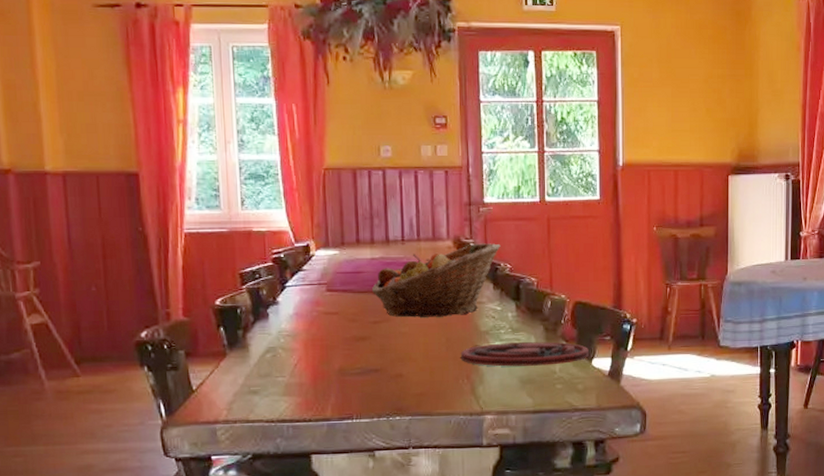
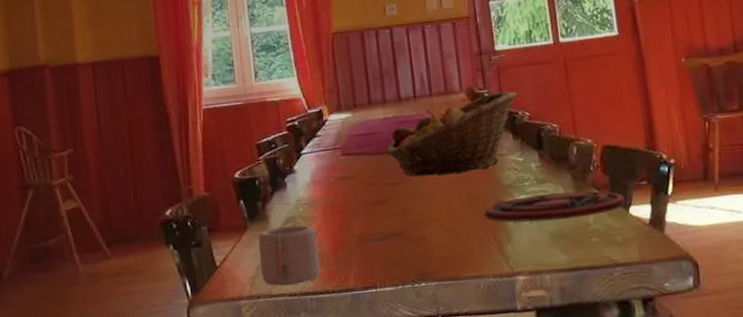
mug: none [237,355,298,412] -> present [258,224,320,286]

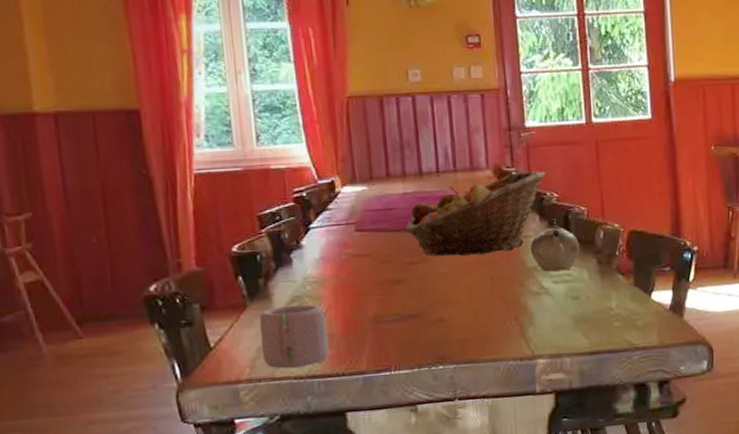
plate: present [484,191,625,222] -> none [506,275,647,305]
teapot: none [505,136,554,189] -> present [530,218,580,272]

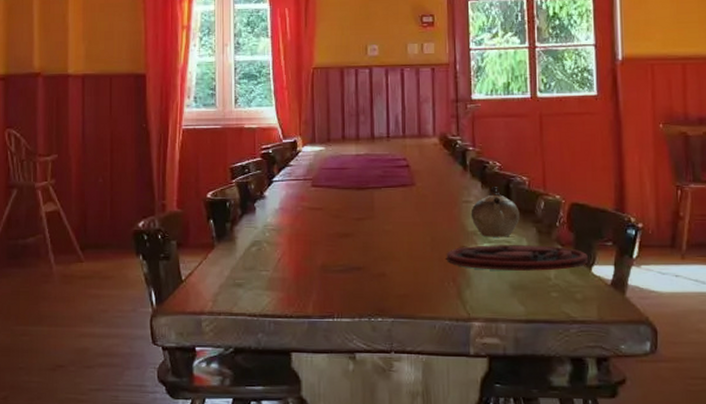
mug: present [259,304,329,369] -> none [223,249,280,306]
fruit basket: present [405,171,546,256] -> none [355,140,489,215]
plate: none [506,275,647,305] -> present [446,245,588,271]

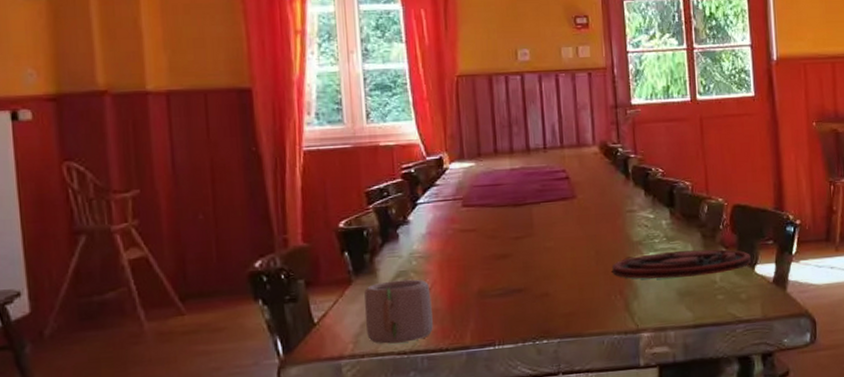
mug: none [223,249,280,306] -> present [364,279,433,344]
teapot: present [470,185,520,237] -> none [635,193,684,246]

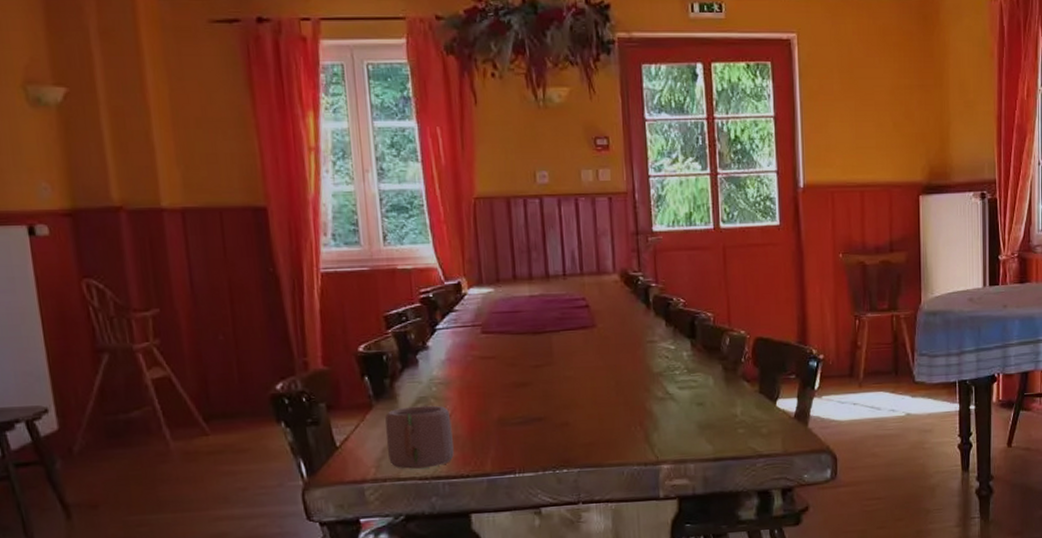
plate: present [611,249,751,279] -> none [631,382,773,411]

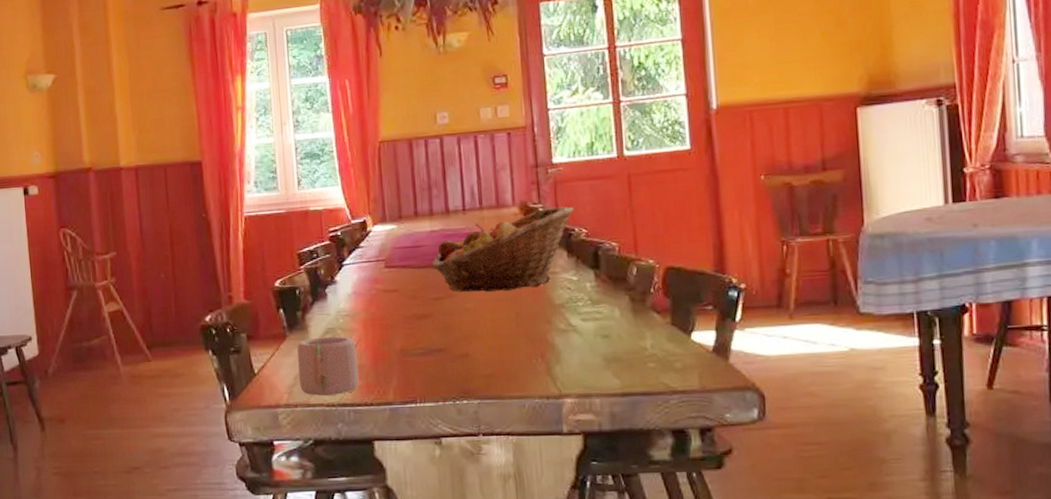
fruit basket: none [531,276,673,360] -> present [432,207,574,292]

